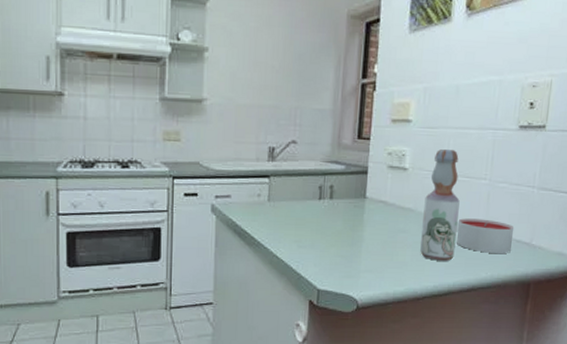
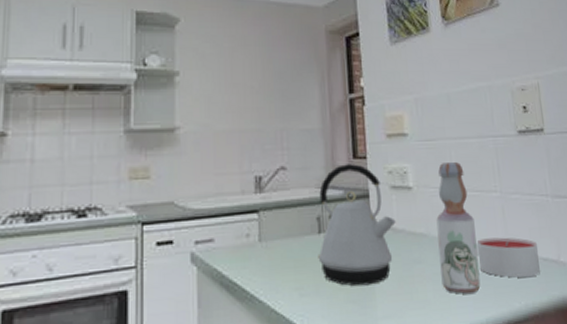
kettle: none [316,143,388,245] -> present [318,164,396,287]

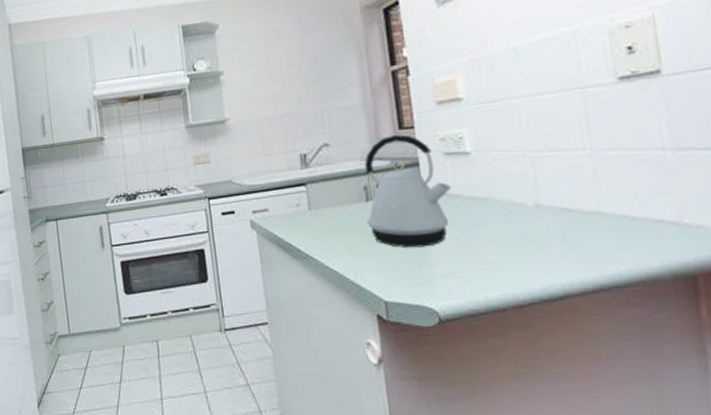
bottle: present [436,162,481,294] -> none [501,122,562,257]
candle: present [476,237,540,278] -> none [556,198,650,241]

